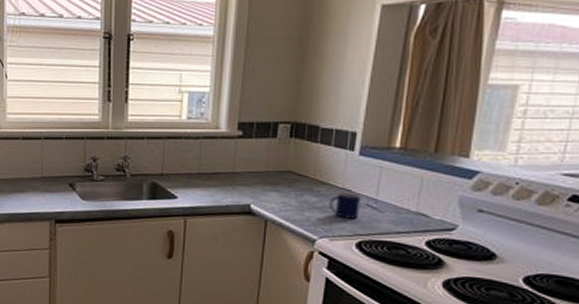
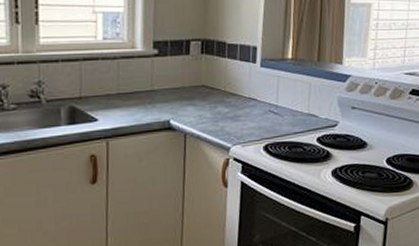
mug: present [329,192,361,219] -> none [239,101,264,125]

